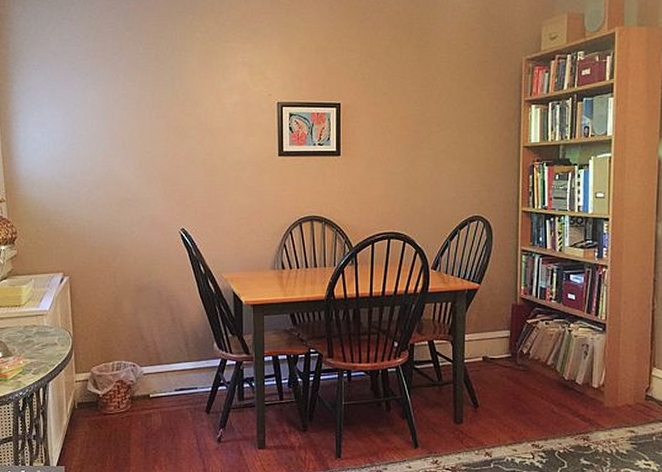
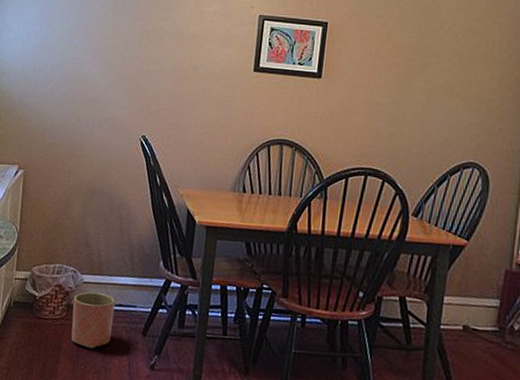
planter: none [136,381,177,434] -> present [71,291,116,349]

